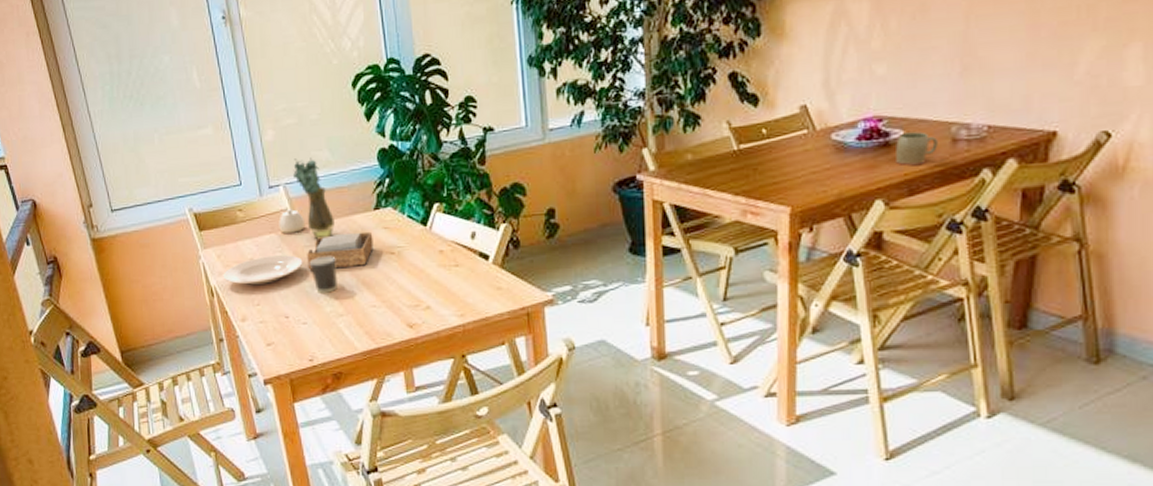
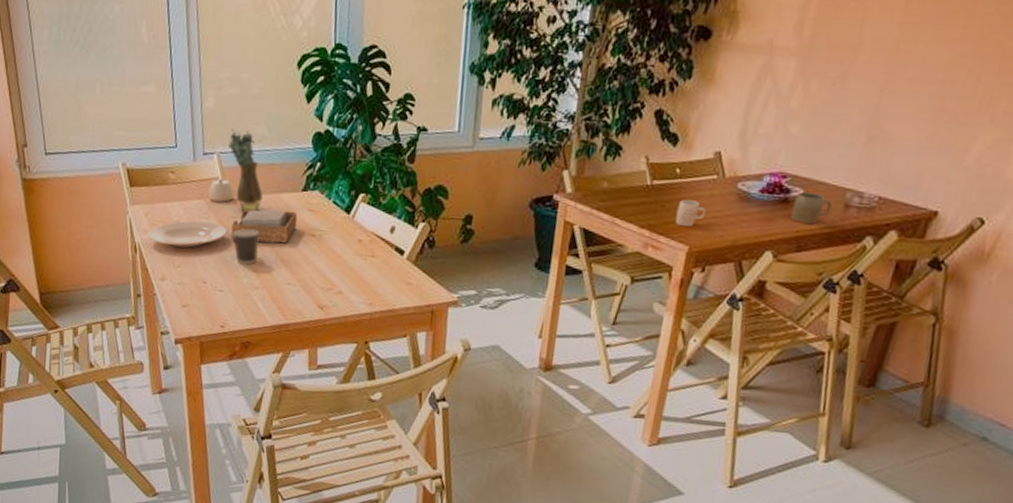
mug: none [771,158,803,188] -> present [675,199,707,228]

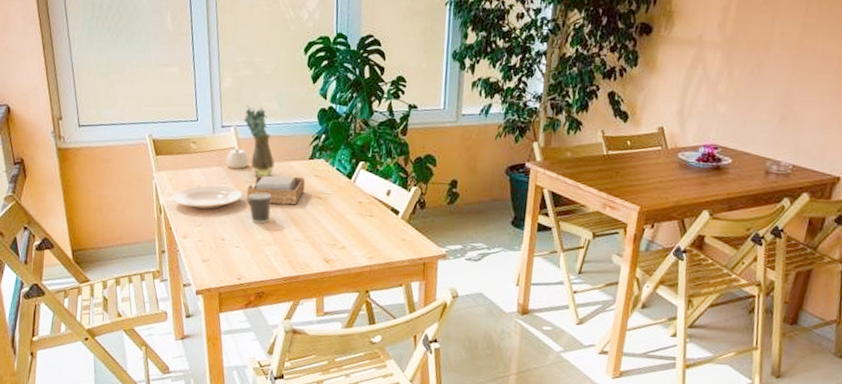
mug: present [675,199,707,228] -> none [628,166,654,191]
mug: present [791,192,832,224] -> none [723,161,755,187]

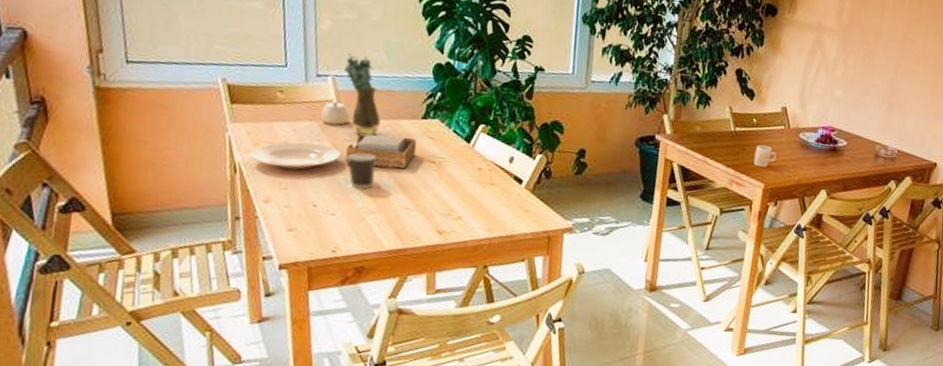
mug: none [628,166,654,191] -> present [753,144,777,168]

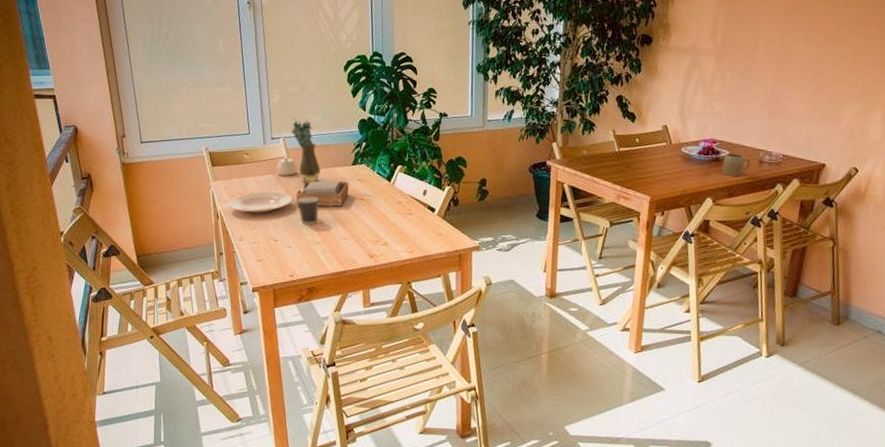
mug: present [753,144,777,168] -> none [639,161,661,182]
mug: none [839,143,867,169] -> present [722,153,750,176]

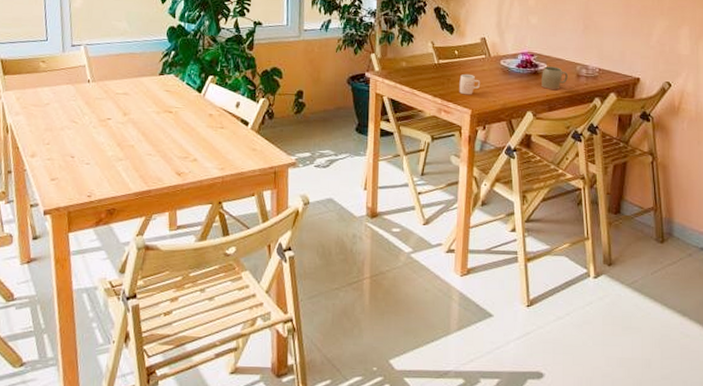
plate: present [227,191,293,213] -> none [19,103,93,127]
sugar bowl: present [276,157,298,176] -> none [75,66,100,86]
vase: present [292,119,321,183] -> none [94,25,125,94]
napkin holder: present [296,180,349,207] -> none [96,91,156,120]
mug: present [297,196,319,225] -> none [98,108,122,140]
mug: none [639,161,661,182] -> present [459,73,481,95]

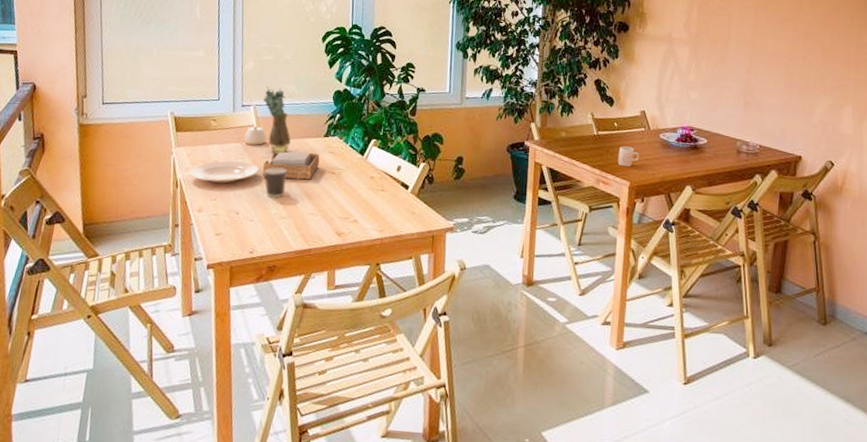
plate: none [19,103,93,127] -> present [188,160,259,184]
sugar bowl: none [75,66,100,86] -> present [244,126,267,145]
vase: none [94,25,125,94] -> present [263,87,291,153]
napkin holder: none [96,91,156,120] -> present [262,151,320,180]
mug: none [98,108,122,140] -> present [264,167,287,198]
mug: present [542,66,568,90] -> none [701,141,728,165]

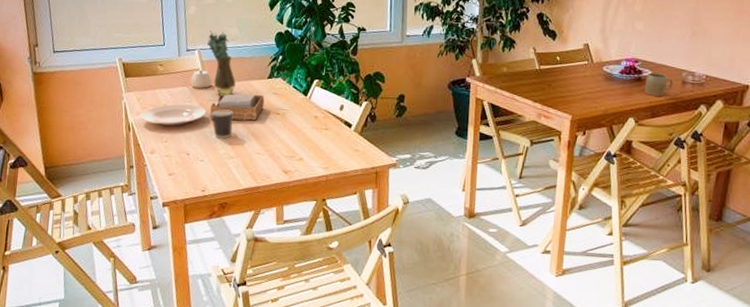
mug: present [618,145,640,168] -> none [560,79,582,101]
mug: none [701,141,728,165] -> present [645,72,673,96]

